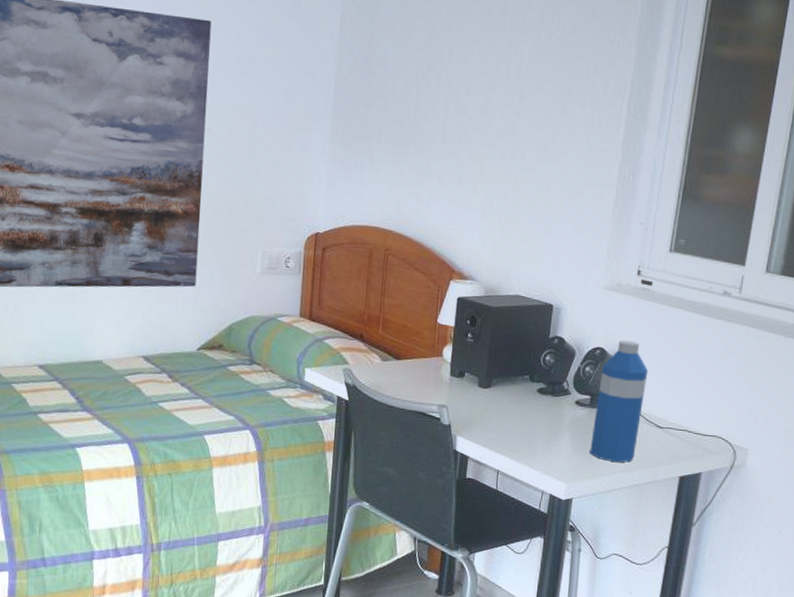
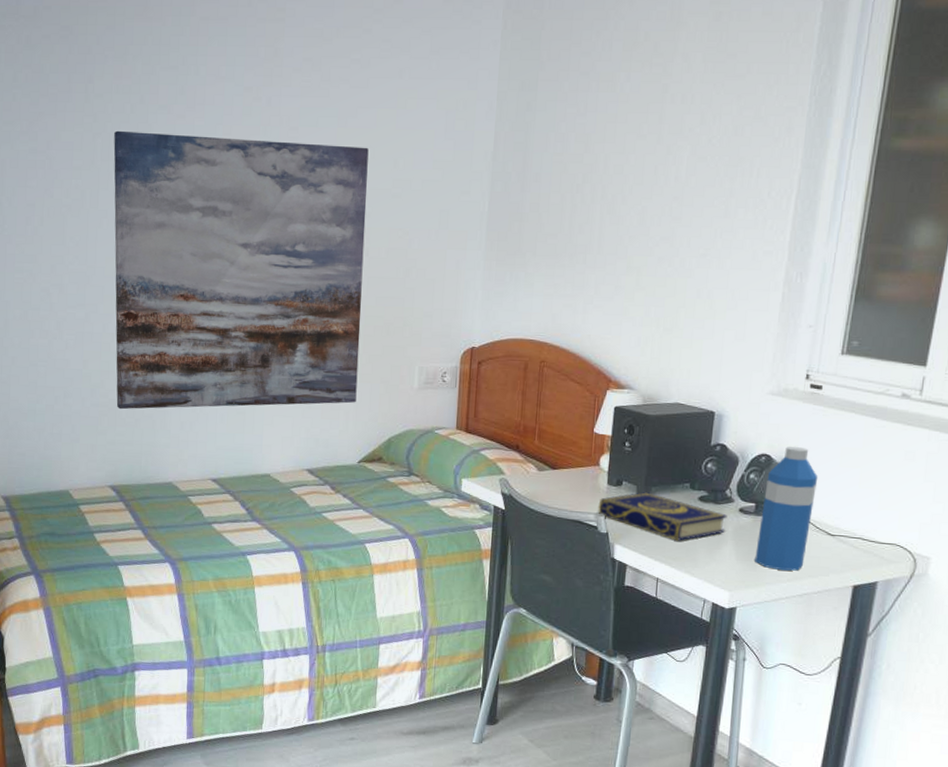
book: none [440,384,565,433] -> present [598,492,727,541]

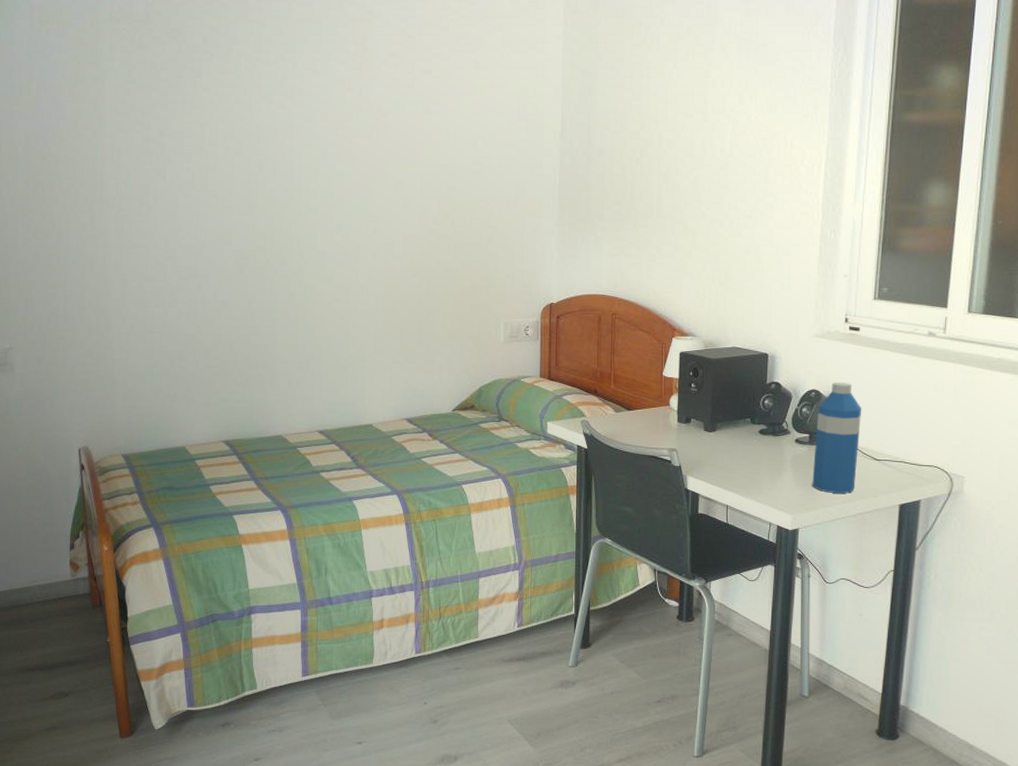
wall art: present [113,130,369,410] -> none [221,119,451,370]
book: present [598,492,727,541] -> none [670,428,785,471]

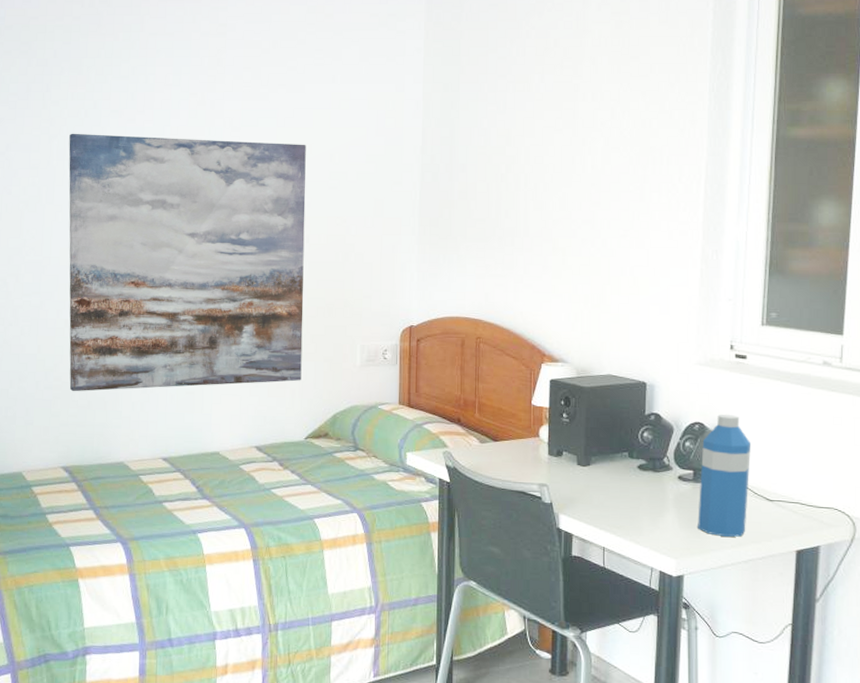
wall art: none [221,119,451,370] -> present [68,133,306,392]

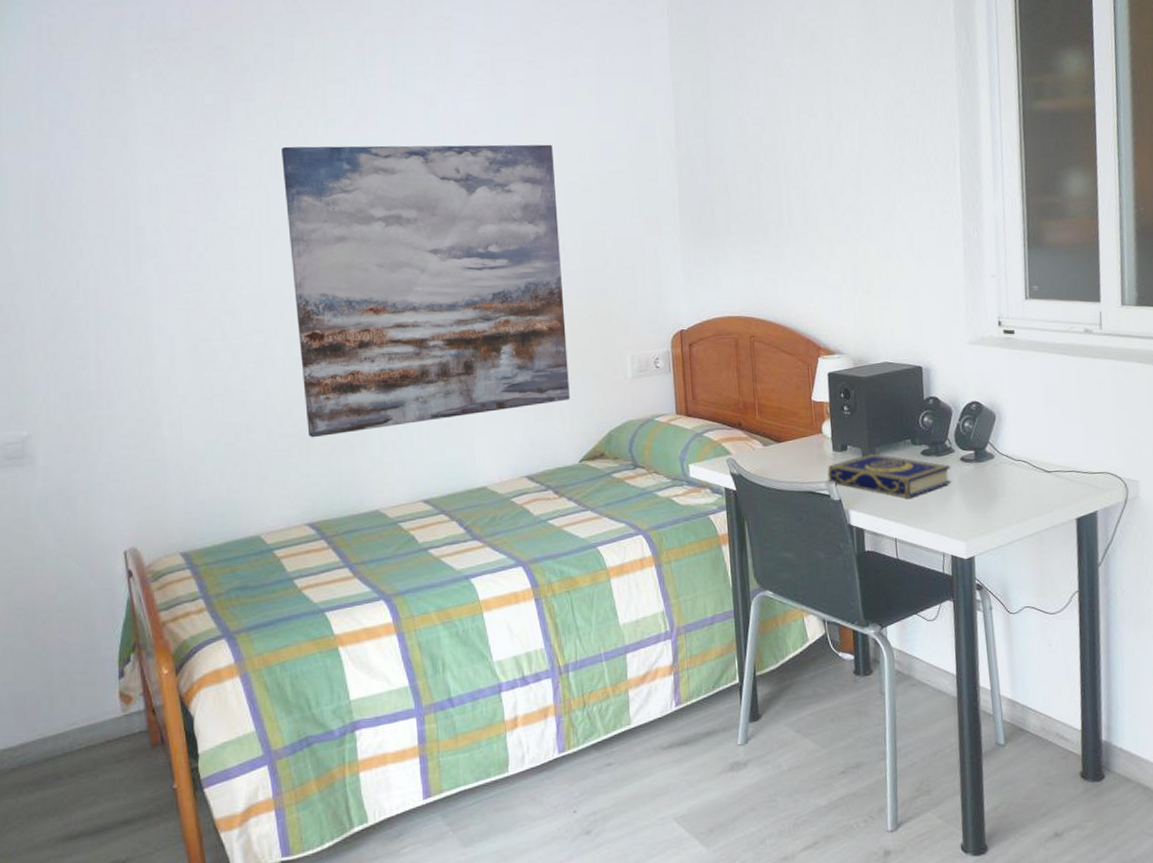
book: none [541,462,667,510] -> present [827,453,951,498]
water bottle: present [698,414,752,537] -> none [980,390,1029,513]

